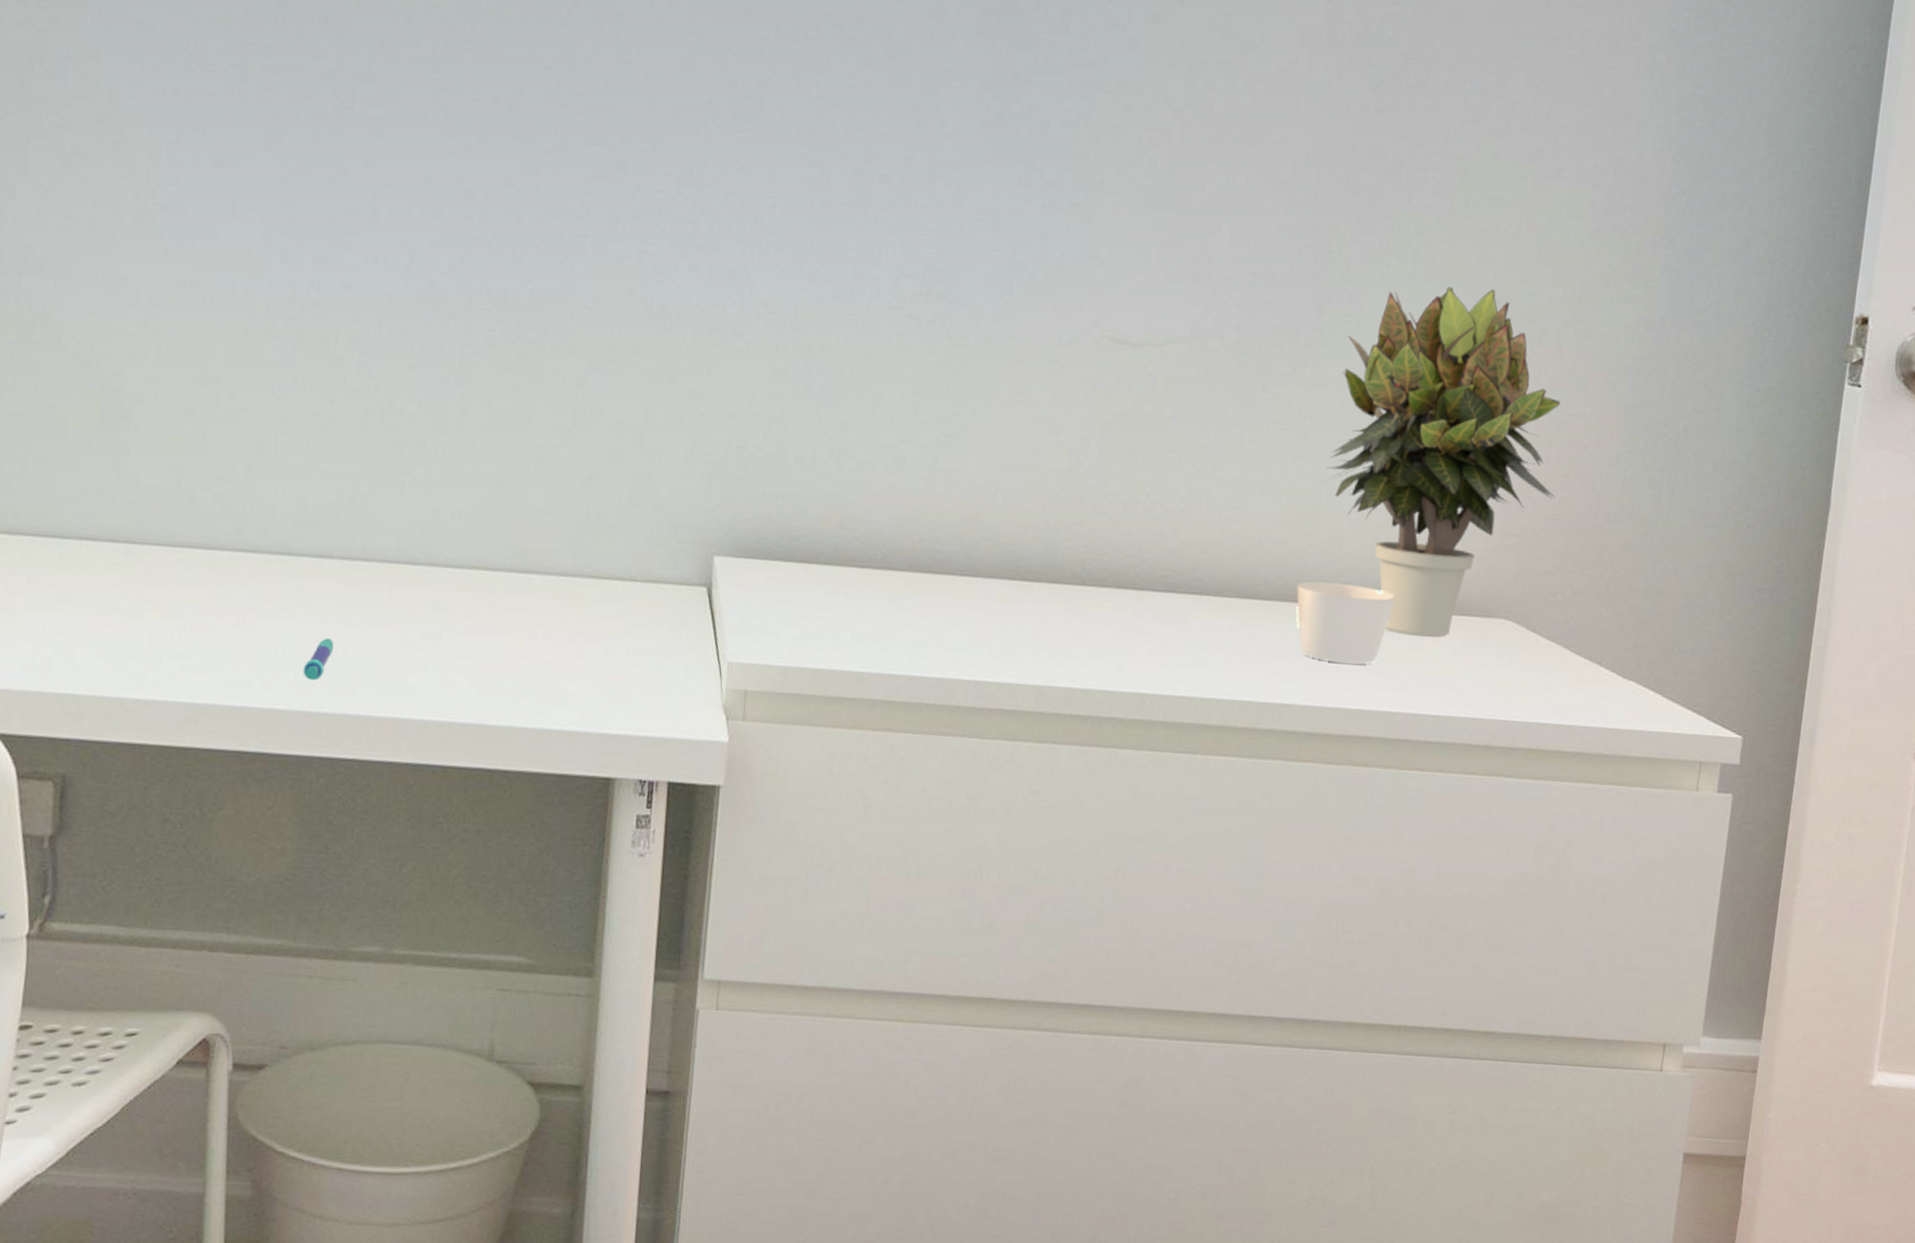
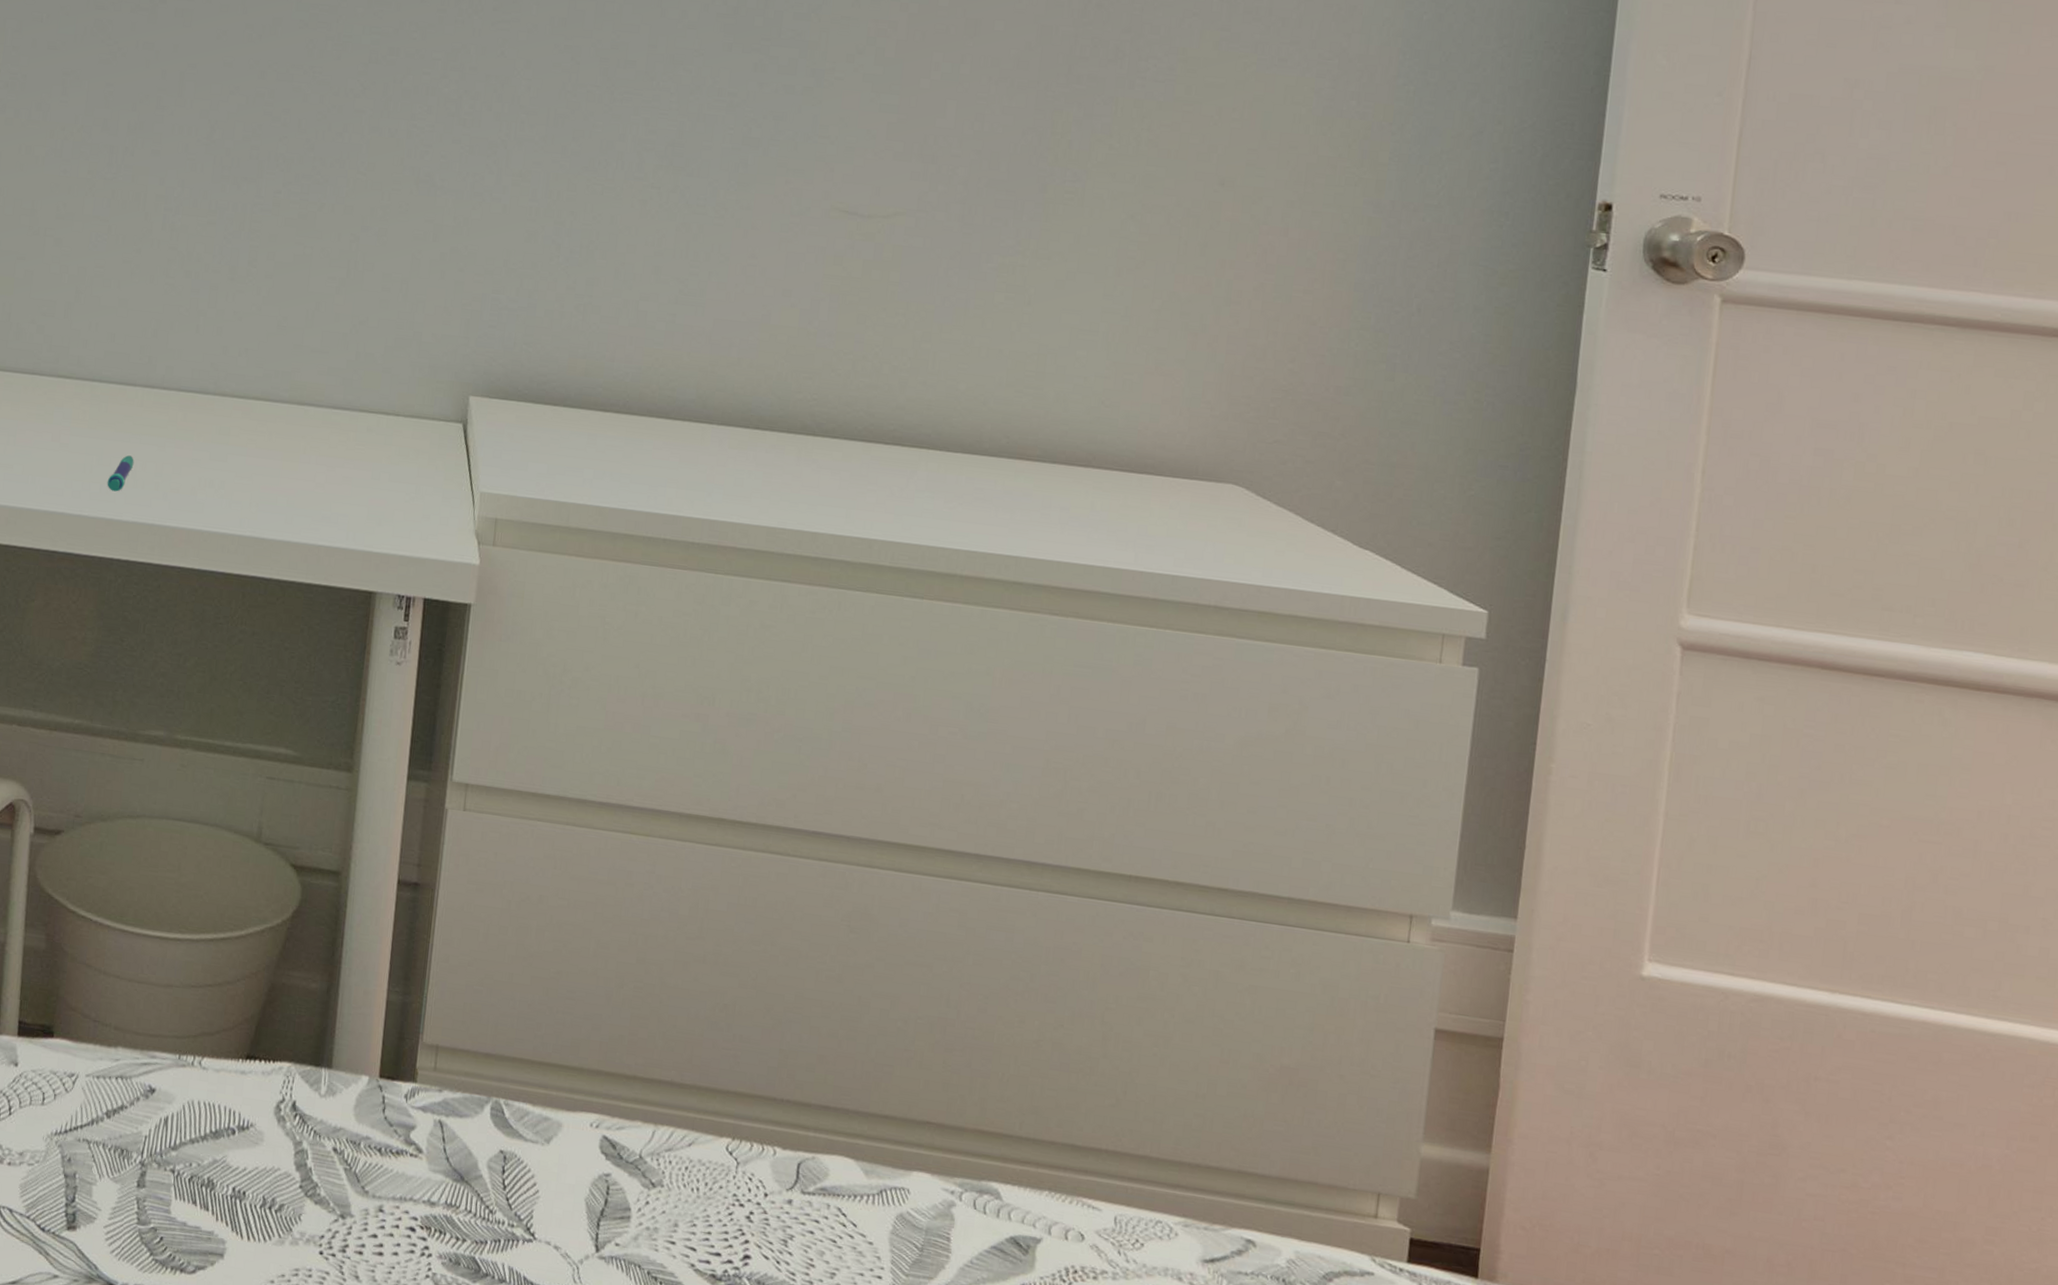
candle: present [1296,581,1396,665] -> none [1022,440,1122,522]
potted plant: present [1324,286,1560,638] -> none [1048,167,1288,500]

